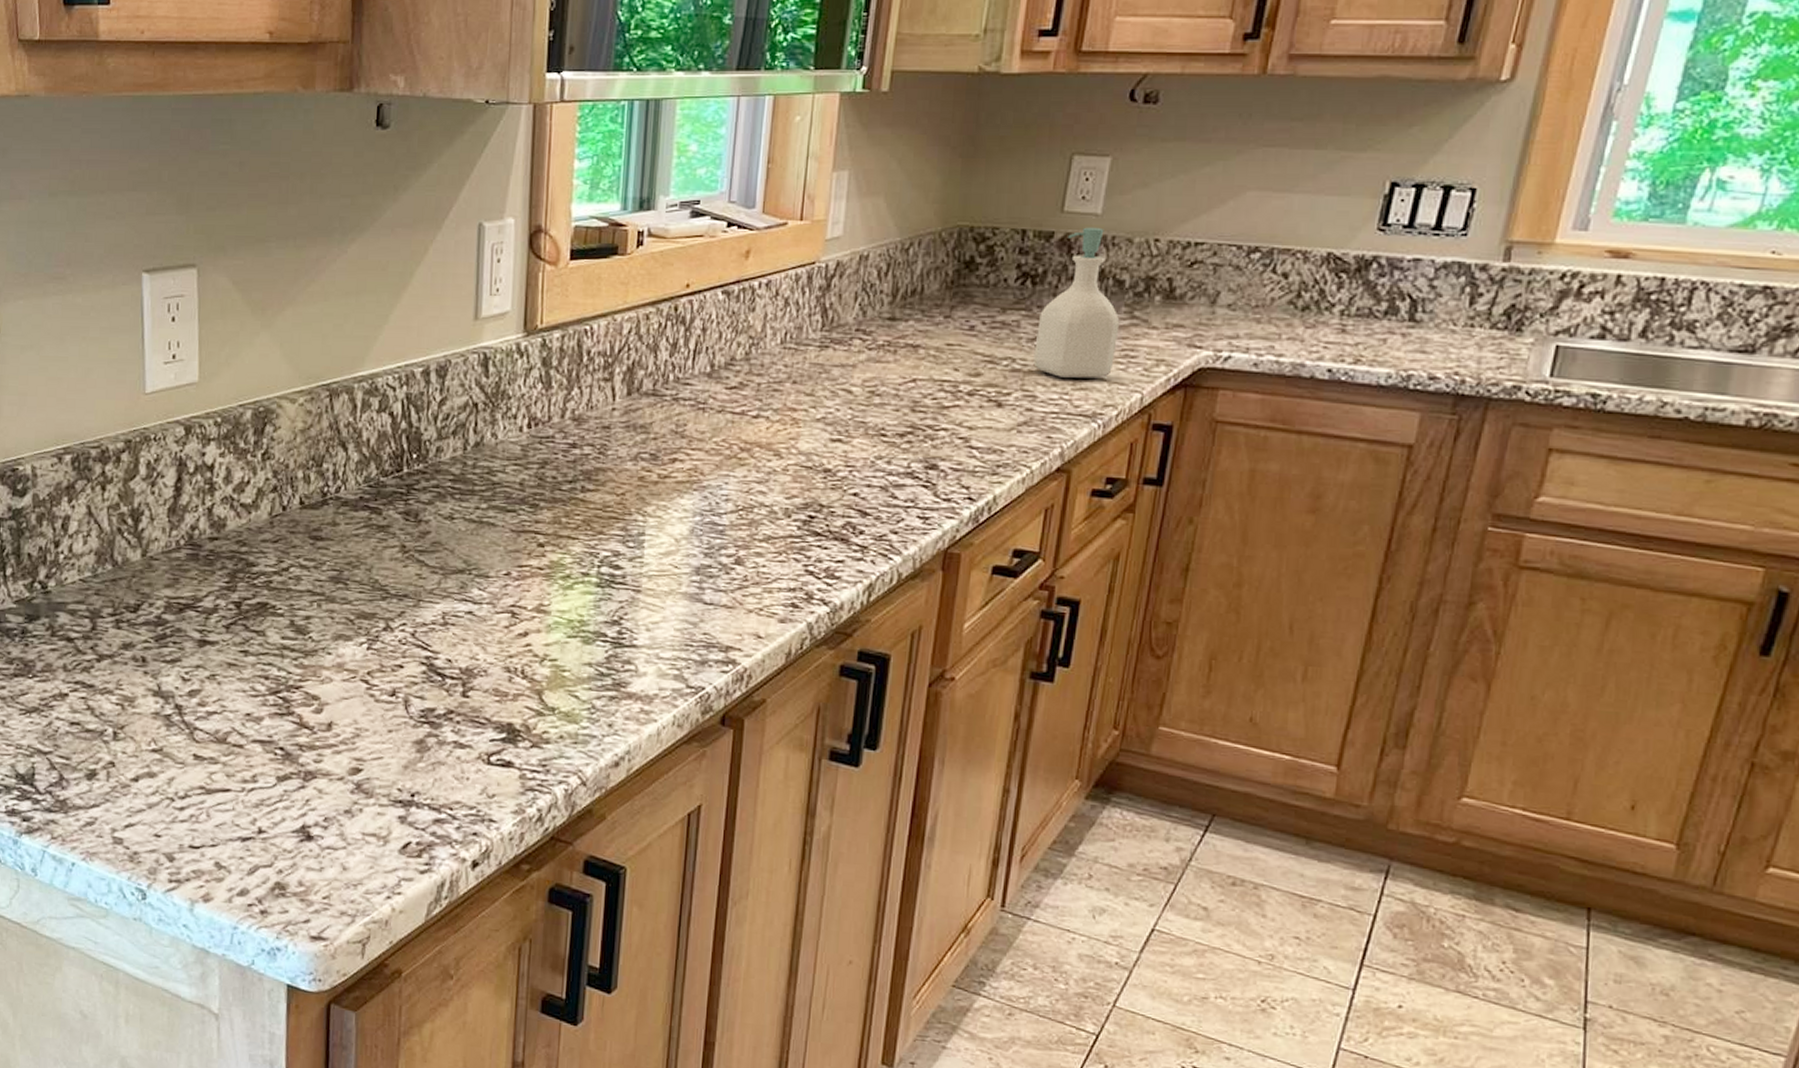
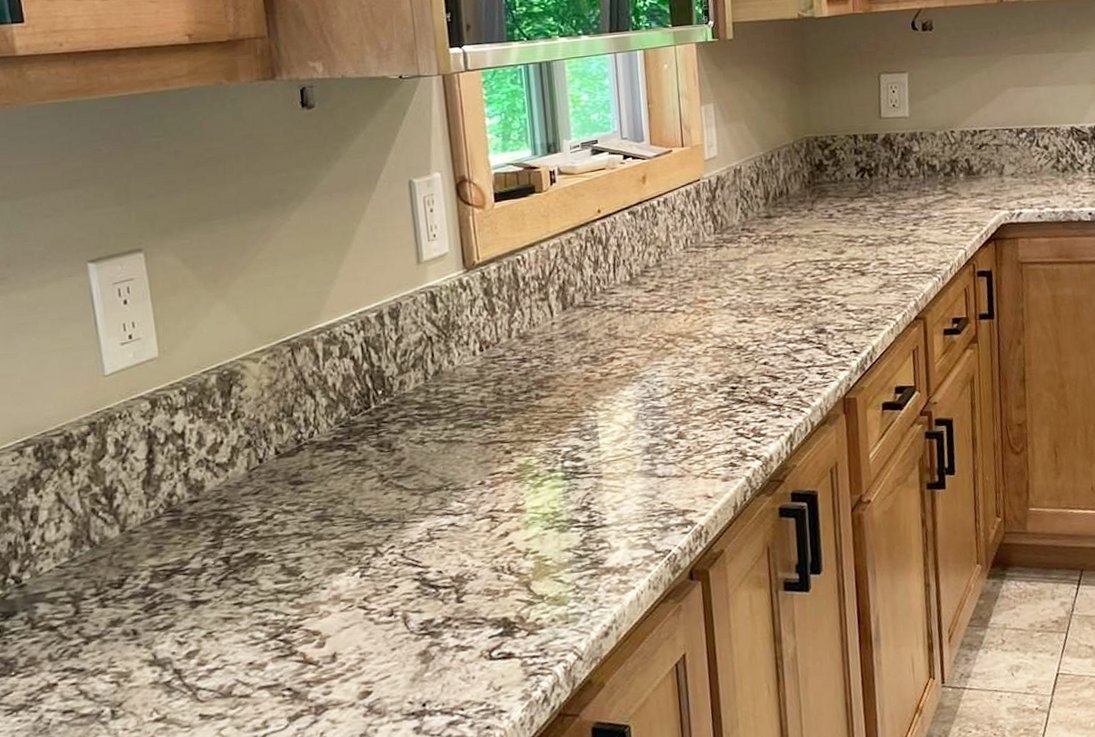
soap bottle: present [1033,227,1120,379] -> none [879,127,940,246]

